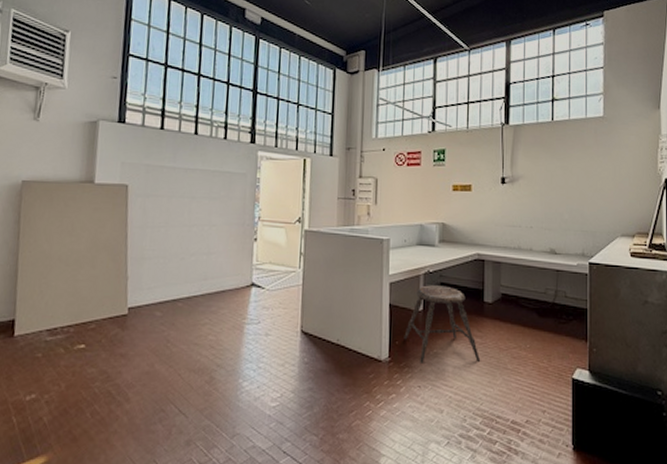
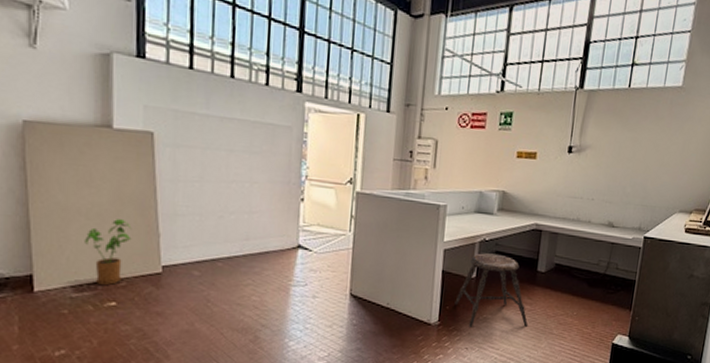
house plant: none [62,264,104,329] -> present [84,219,132,286]

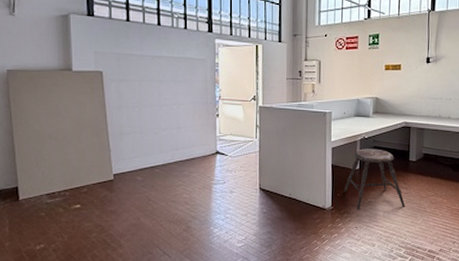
house plant: present [84,219,132,286] -> none [55,140,90,192]

